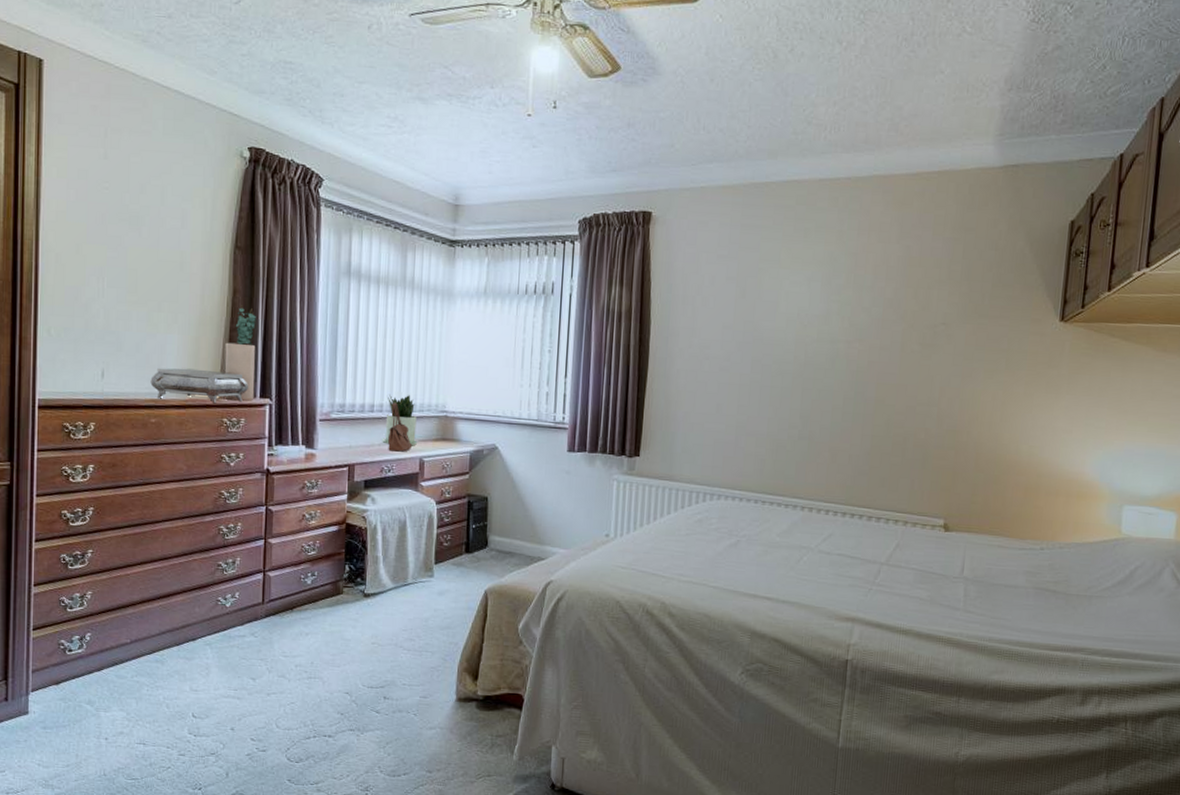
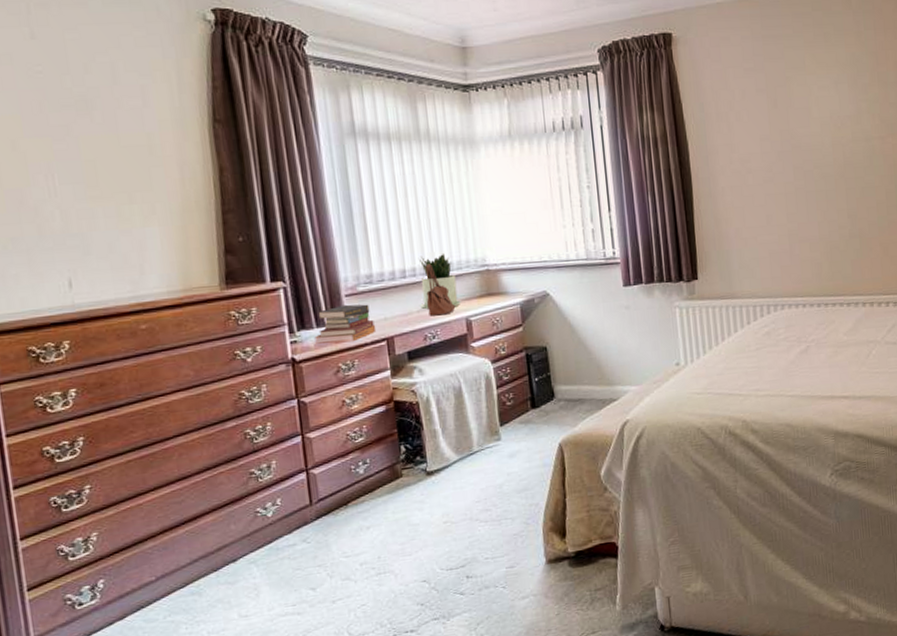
jewelry box: present [150,368,248,404] -> none [132,259,255,302]
vase: present [224,305,256,402] -> none [219,183,264,291]
books: none [288,428,341,463] -> present [314,304,377,344]

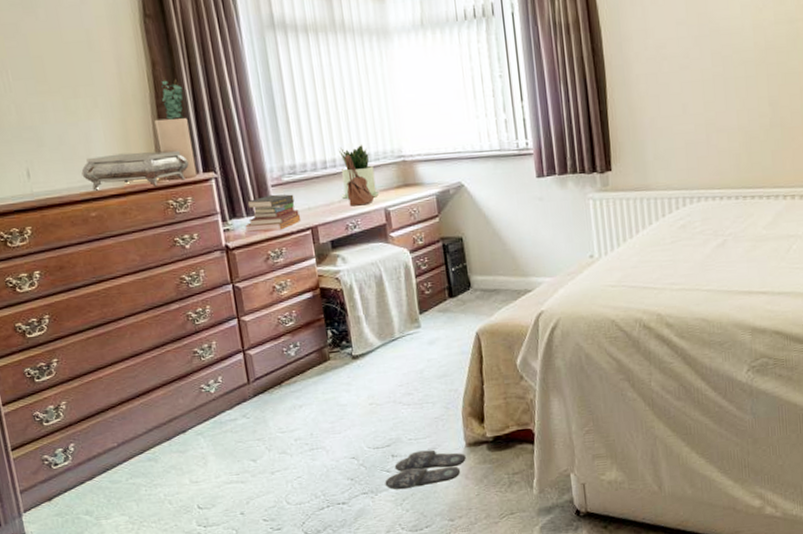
jewelry box: none [132,259,255,302] -> present [81,150,189,191]
vase: none [219,183,264,291] -> present [154,77,198,181]
slippers: none [458,568,546,613] -> present [385,449,466,489]

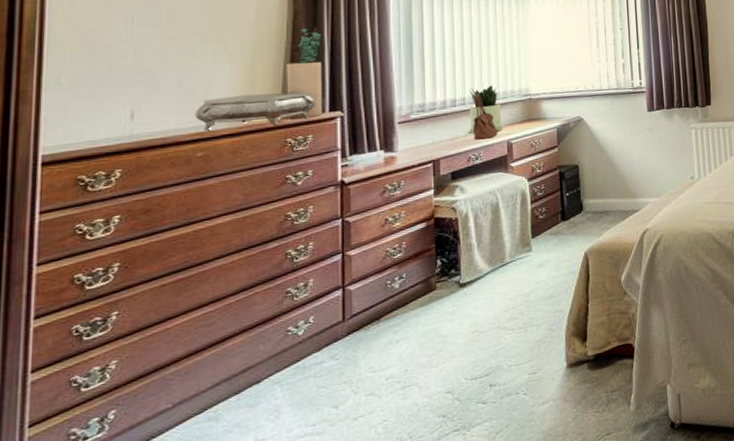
books: present [245,194,302,232] -> none [365,130,424,167]
slippers: present [385,449,466,489] -> none [479,374,566,422]

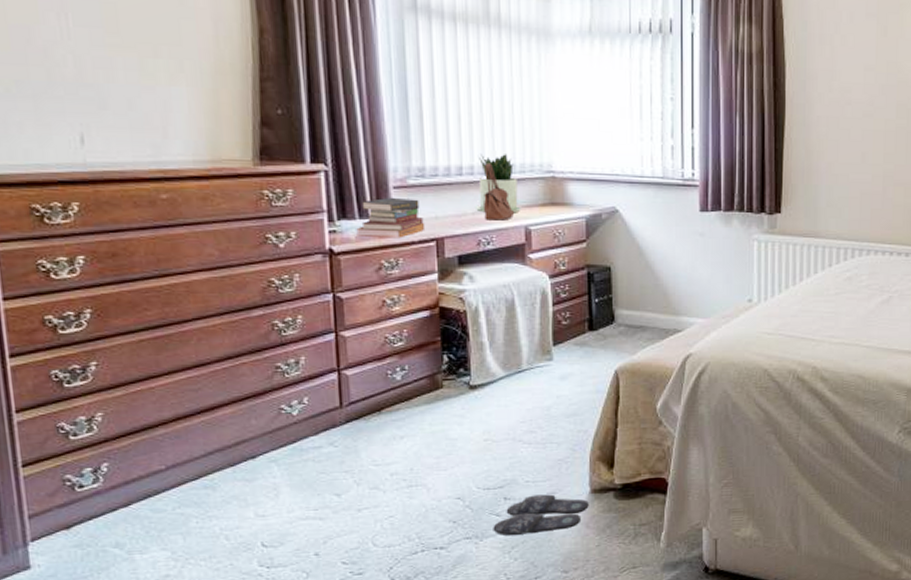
jewelry box: present [195,91,315,131] -> none [154,129,294,173]
vase: present [286,25,323,120] -> none [255,48,303,169]
books: none [365,130,424,167] -> present [356,197,426,238]
slippers: none [479,374,566,422] -> present [493,494,589,535]

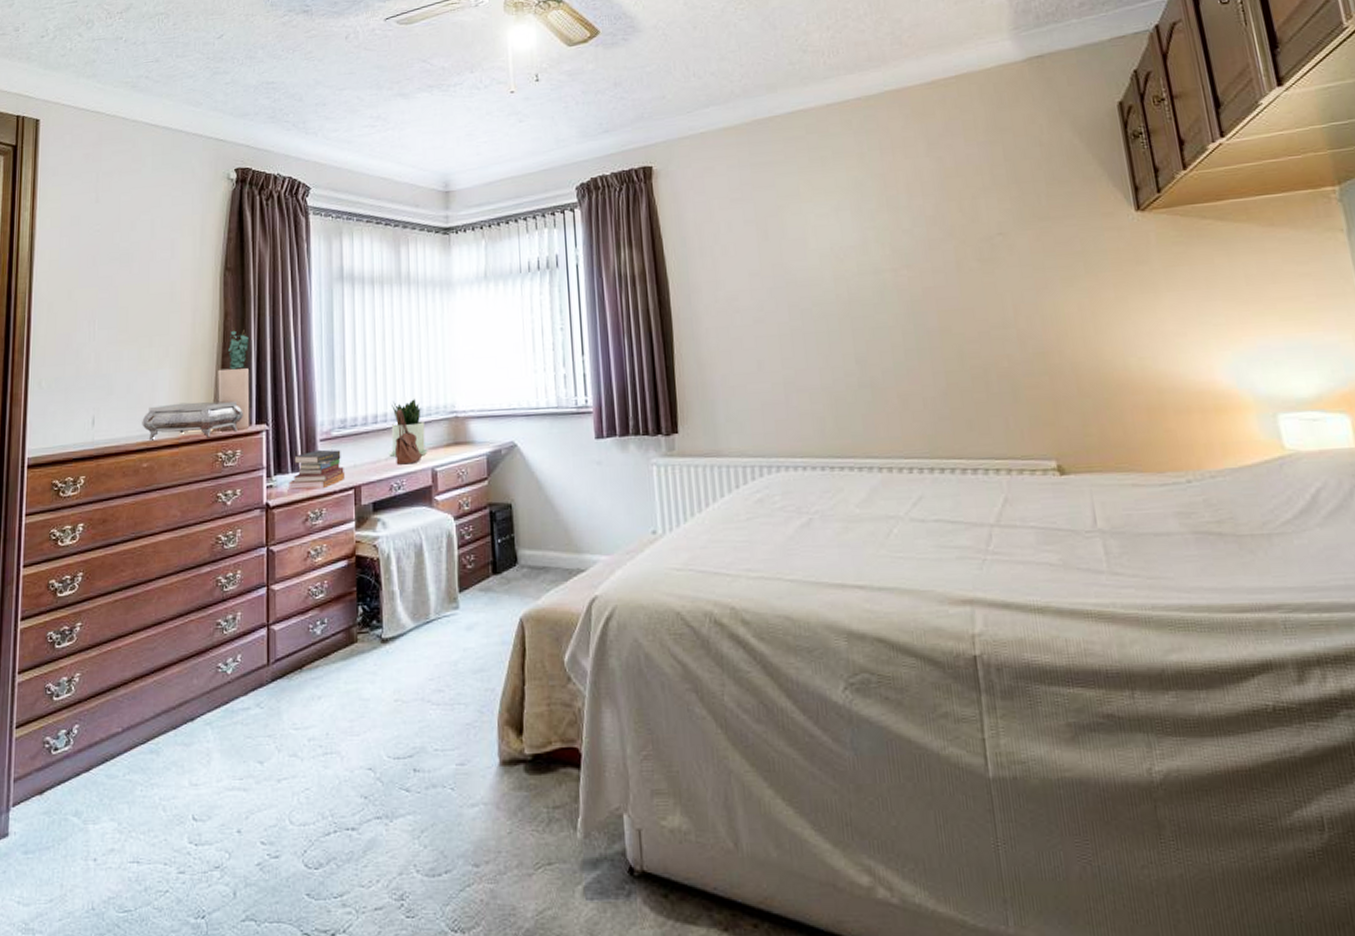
jewelry box: none [154,129,294,173] -> present [142,400,243,441]
vase: none [255,48,303,169] -> present [218,327,250,433]
slippers: present [493,494,589,535] -> none [402,766,499,816]

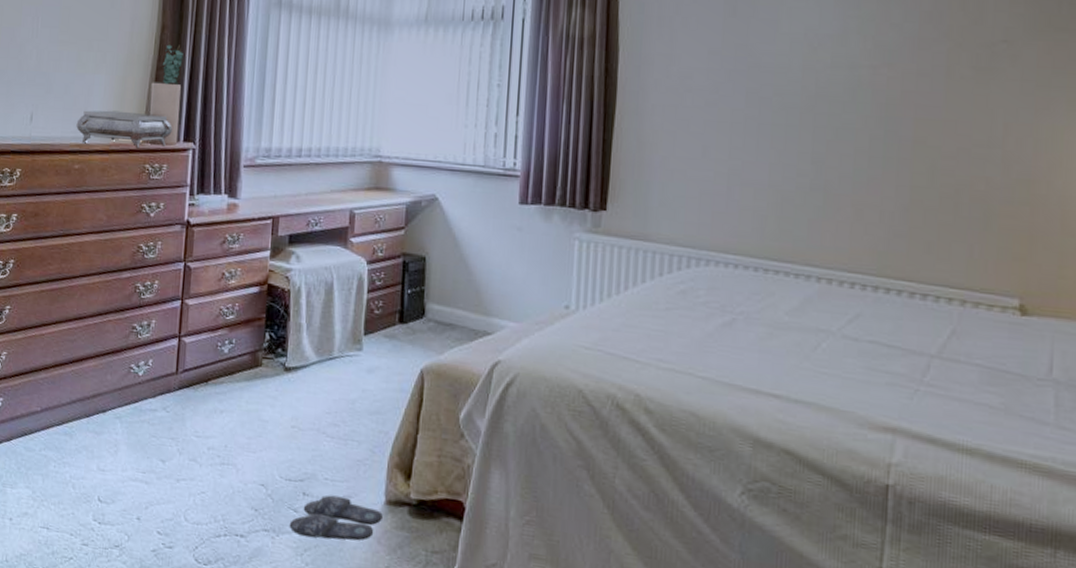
books: present [289,449,346,490] -> none [210,175,266,215]
planter: present [389,399,428,458] -> none [309,136,349,196]
handbag: present [395,409,423,465] -> none [316,145,343,203]
slippers: none [402,766,499,816] -> present [289,495,383,540]

